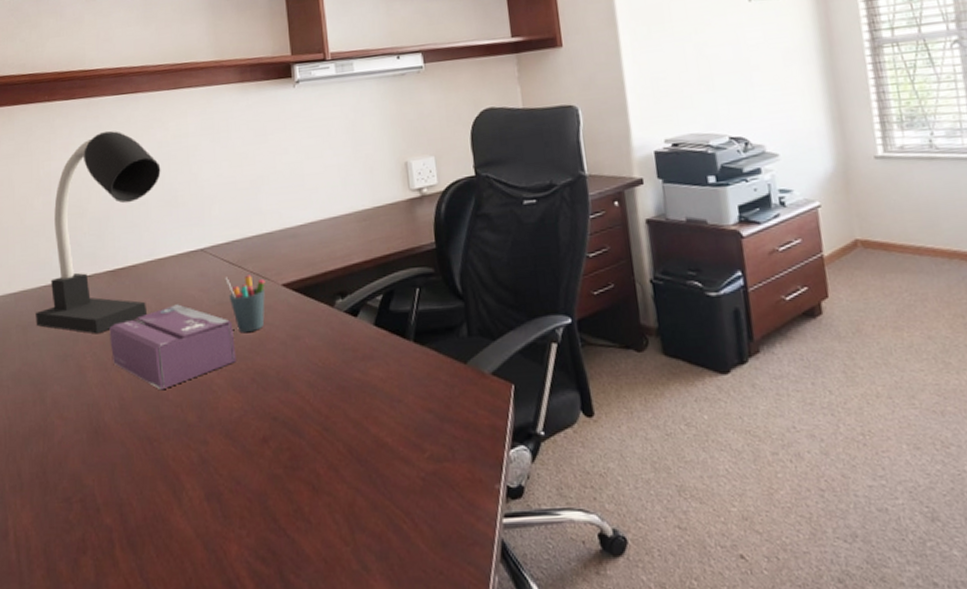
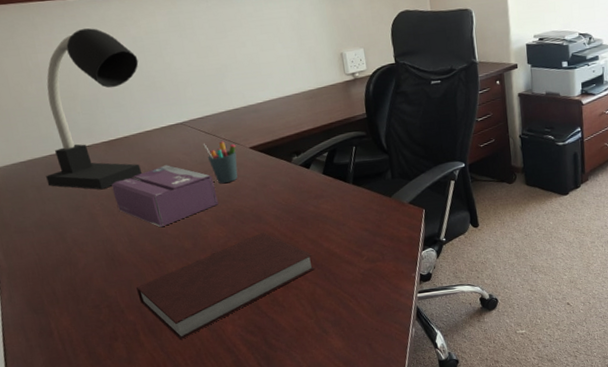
notebook: none [120,405,357,561] -> present [136,232,315,340]

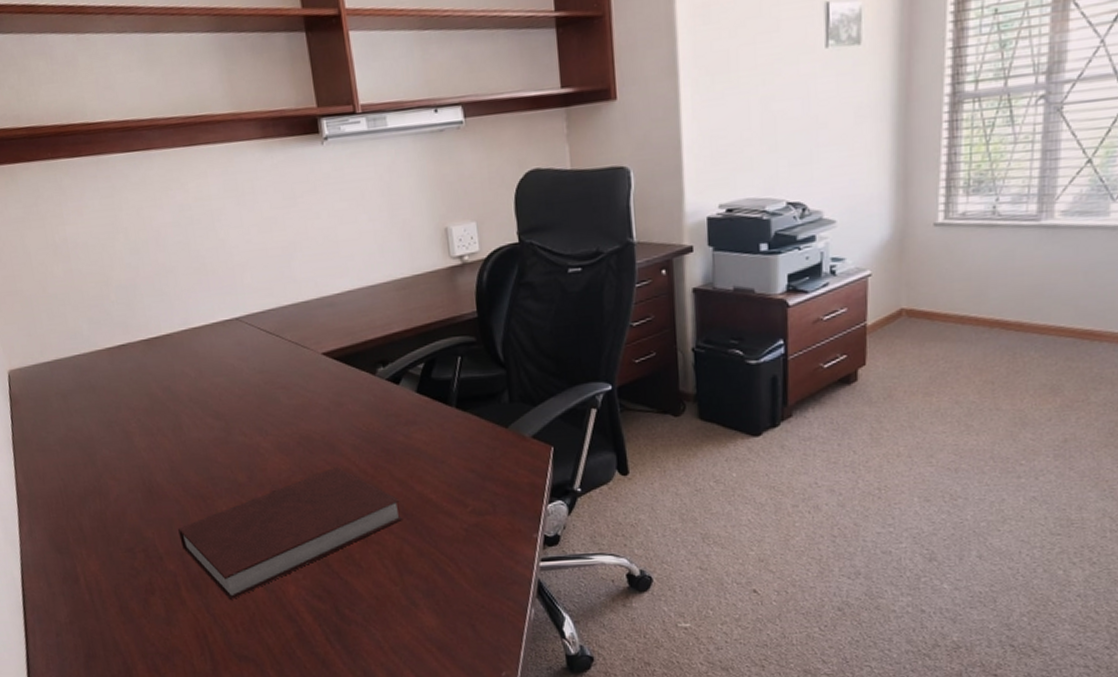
desk lamp: present [46,28,142,190] -> none [73,192,187,402]
tissue box: present [111,165,219,227] -> none [150,372,281,453]
pen holder: present [203,141,238,184] -> none [263,343,307,400]

